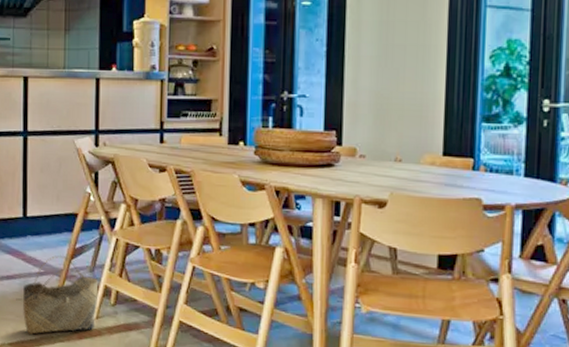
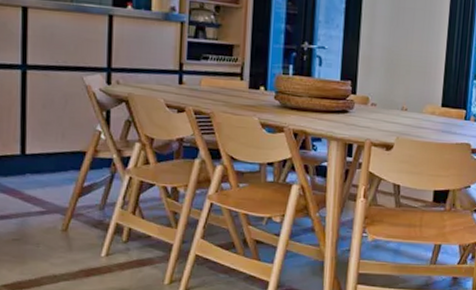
basket: present [22,255,99,335] -> none [20,194,110,275]

